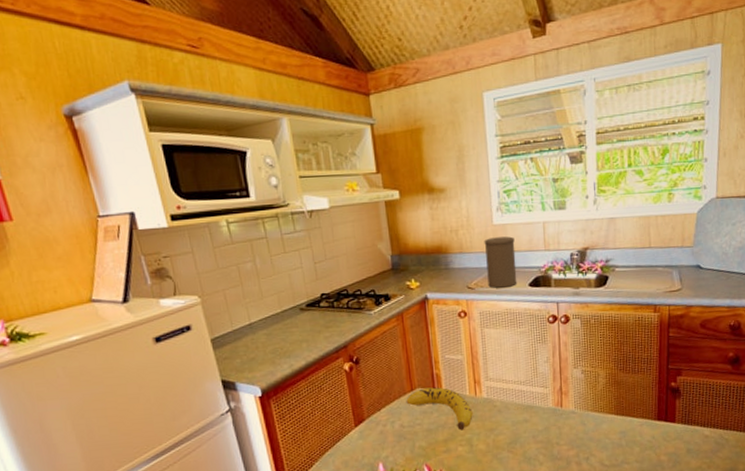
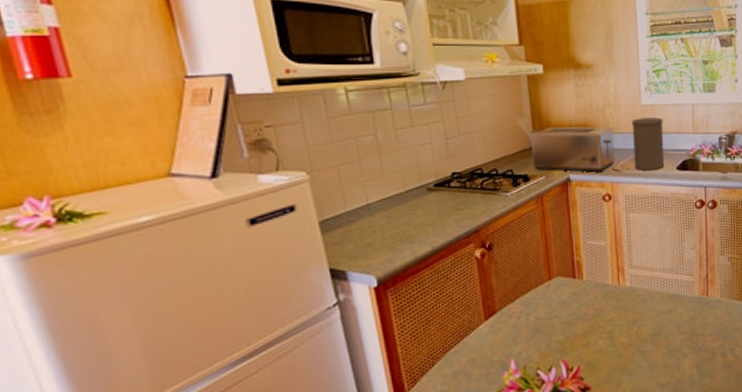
toaster: none [389,247,470,291] -> present [530,126,615,172]
fruit: present [406,387,473,431] -> none [543,275,615,322]

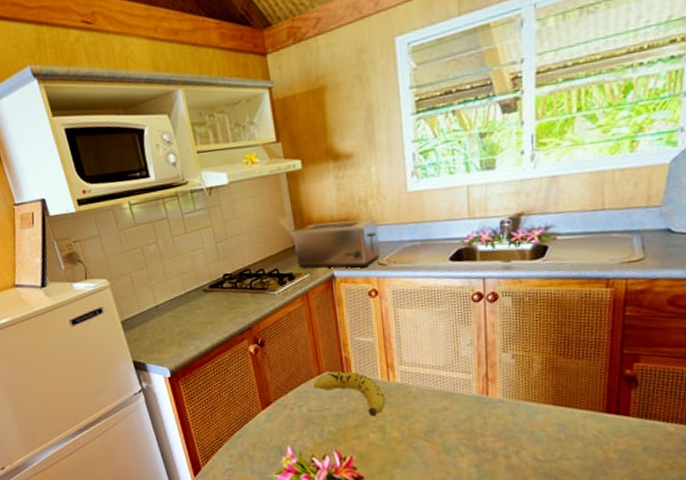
fruit: none [543,275,615,322] -> present [313,371,386,417]
canister: present [631,117,665,171] -> none [397,204,436,264]

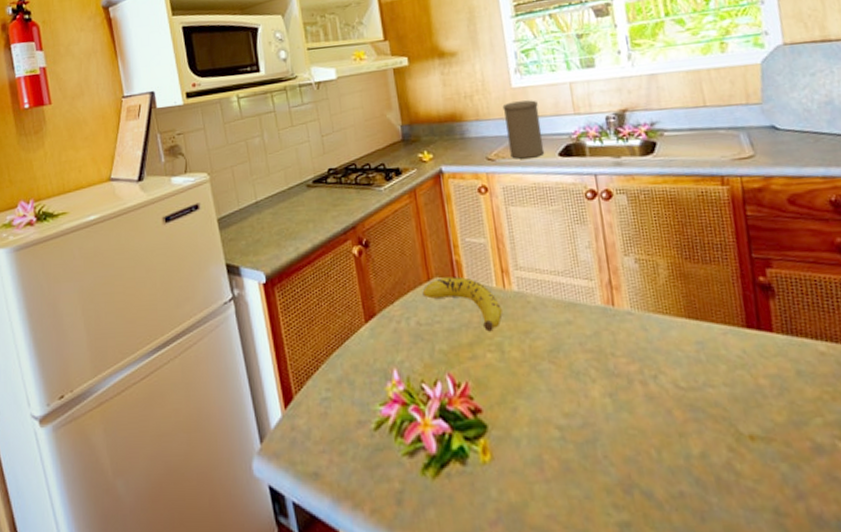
toaster: present [292,219,381,269] -> none [399,114,489,163]
canister: none [397,204,436,264] -> present [502,100,545,159]

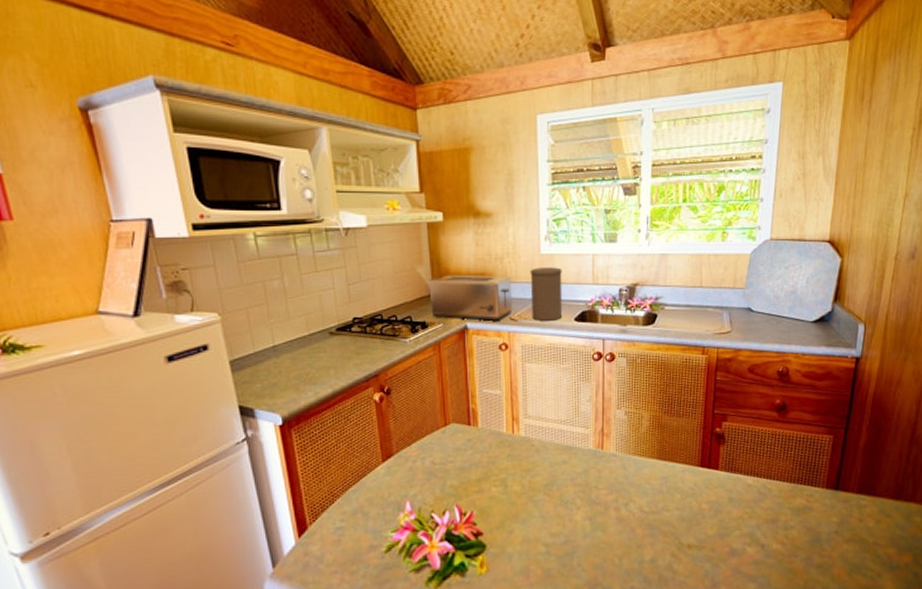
toaster: none [399,114,489,163] -> present [429,274,513,321]
fruit: present [422,276,503,332] -> none [439,423,509,470]

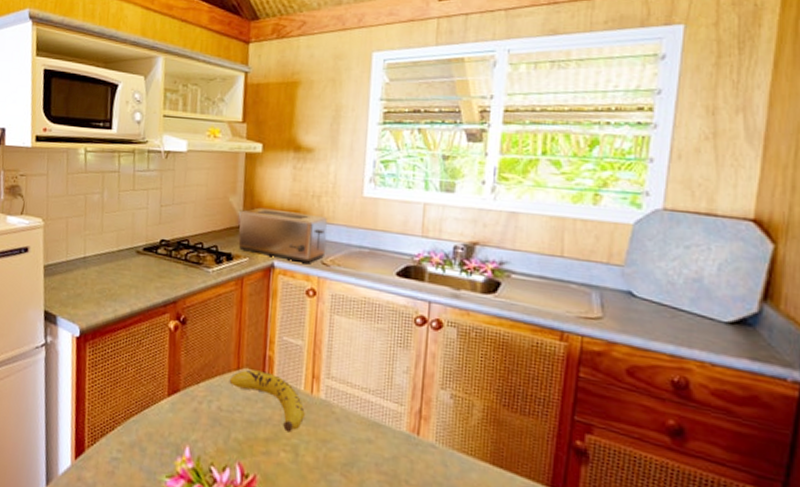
fruit: none [439,423,509,470] -> present [229,369,305,433]
canister: present [530,267,563,321] -> none [346,211,386,272]

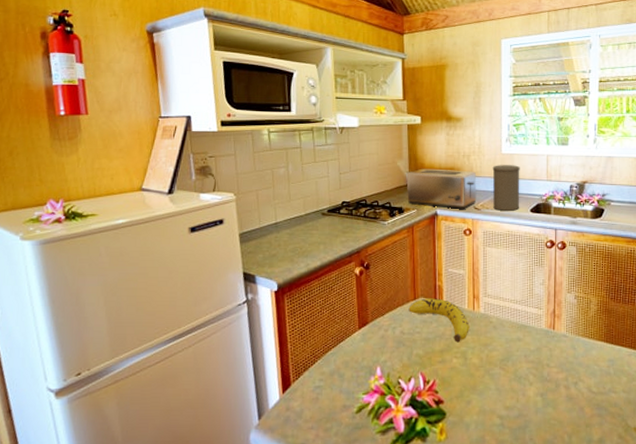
canister: none [346,211,386,272] -> present [492,165,520,211]

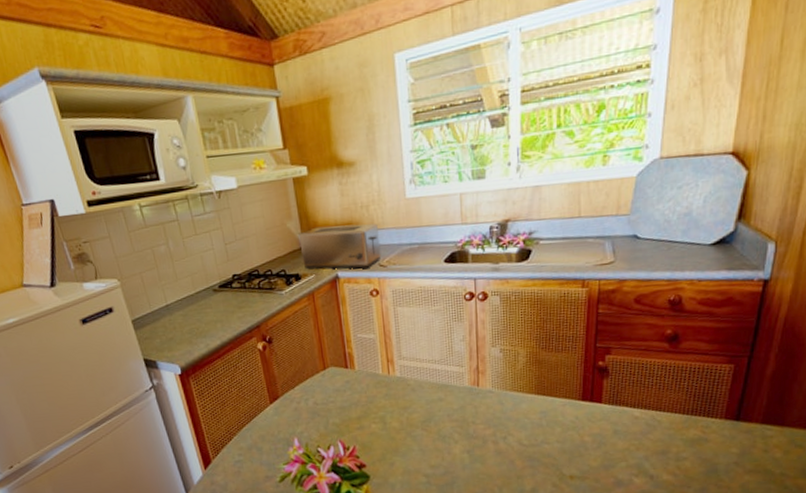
fruit: present [408,298,470,343] -> none [319,366,386,408]
canister: present [492,165,520,211] -> none [396,210,432,265]

